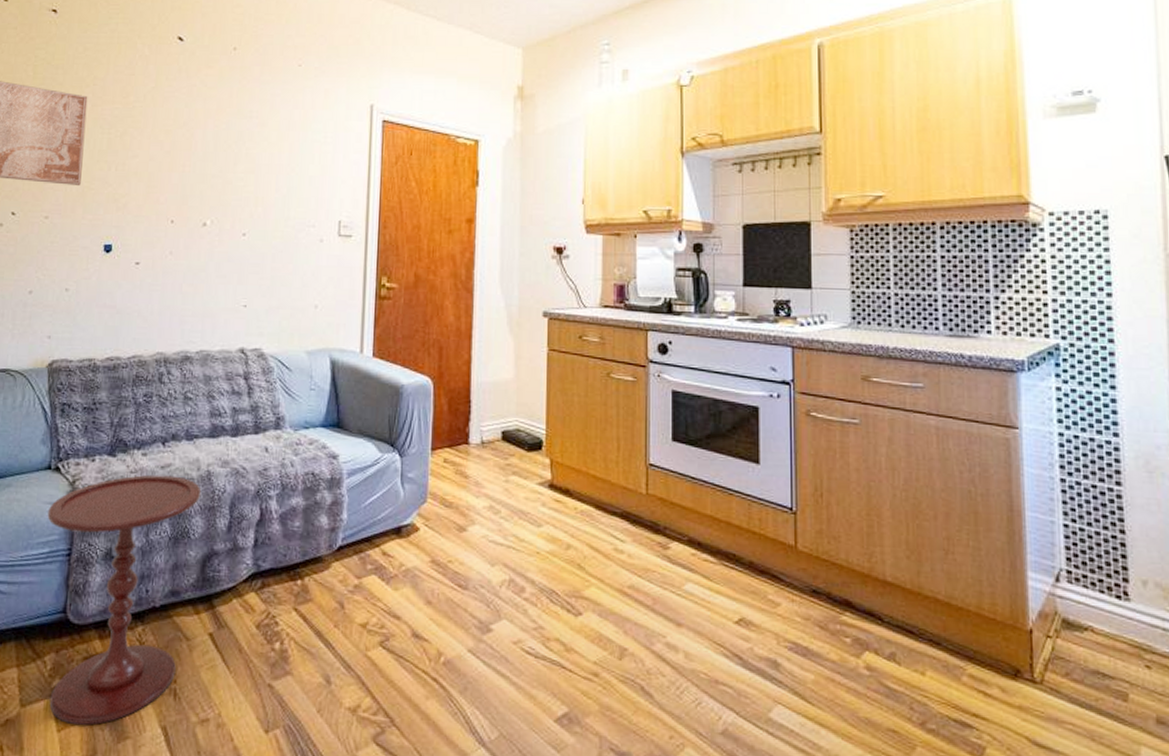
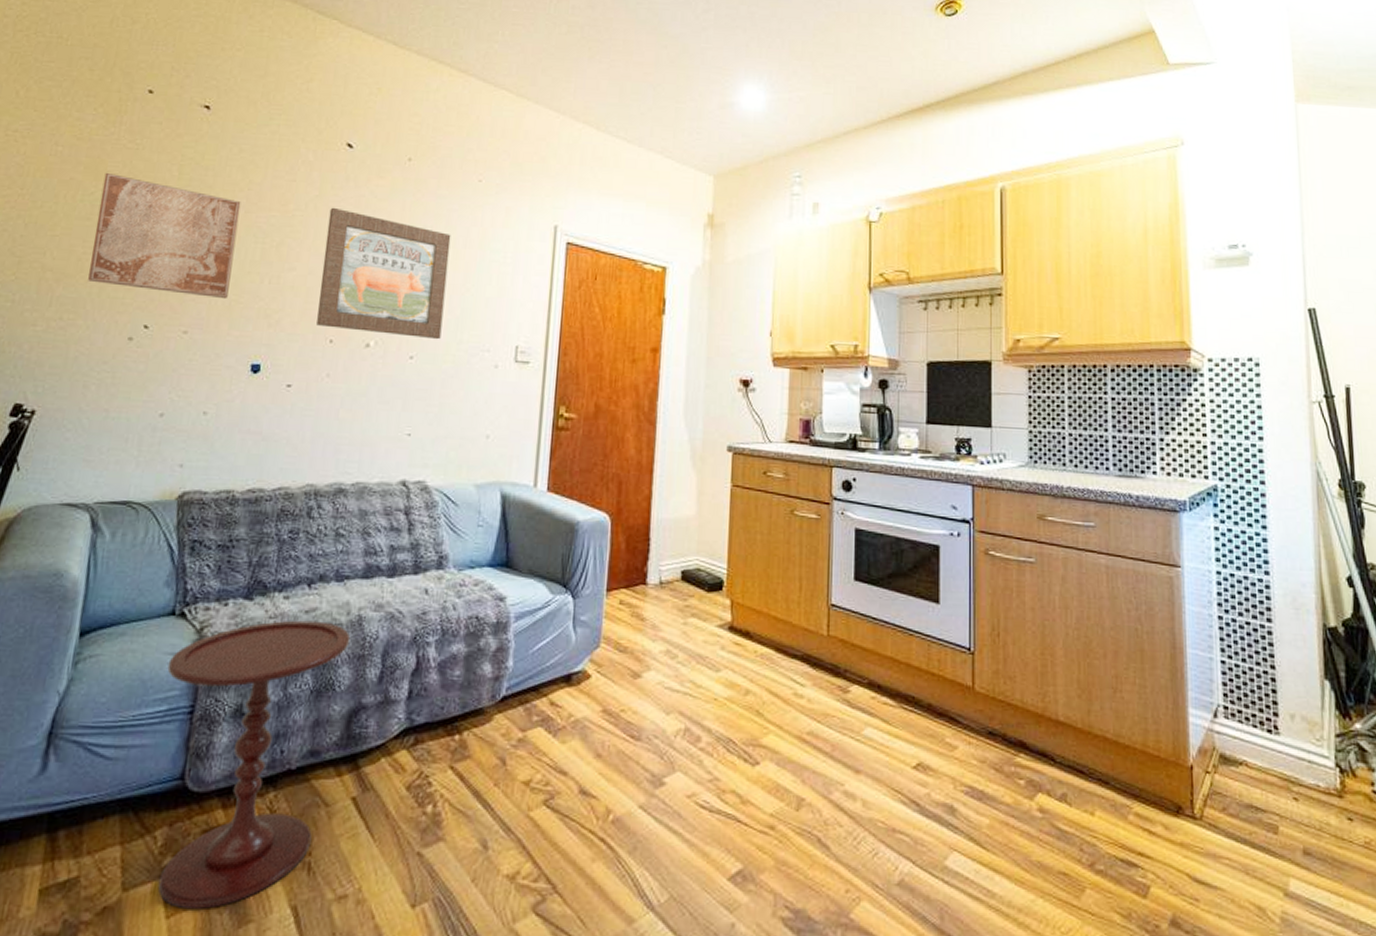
wall art: none [159,97,275,217] -> present [316,207,451,340]

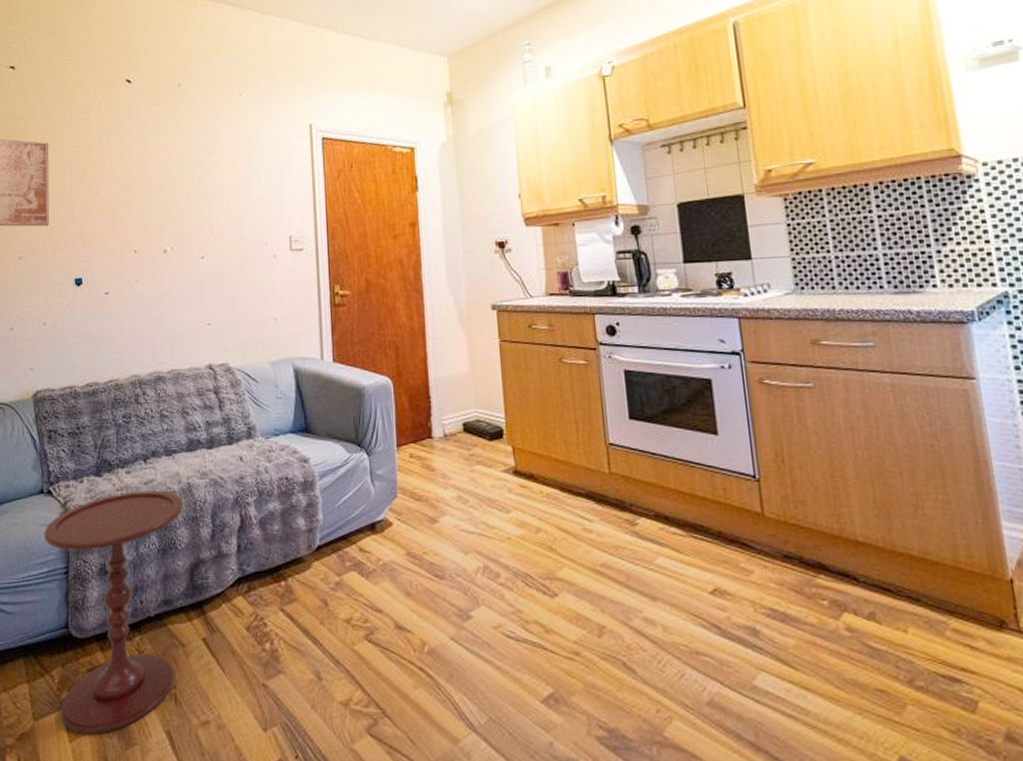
wall art: present [316,207,451,340] -> none [119,136,225,240]

